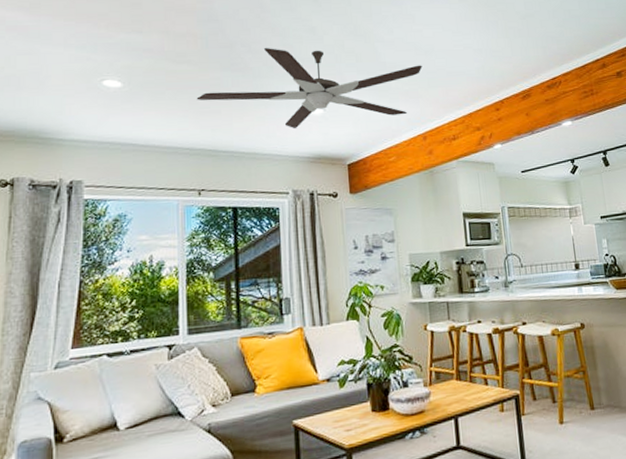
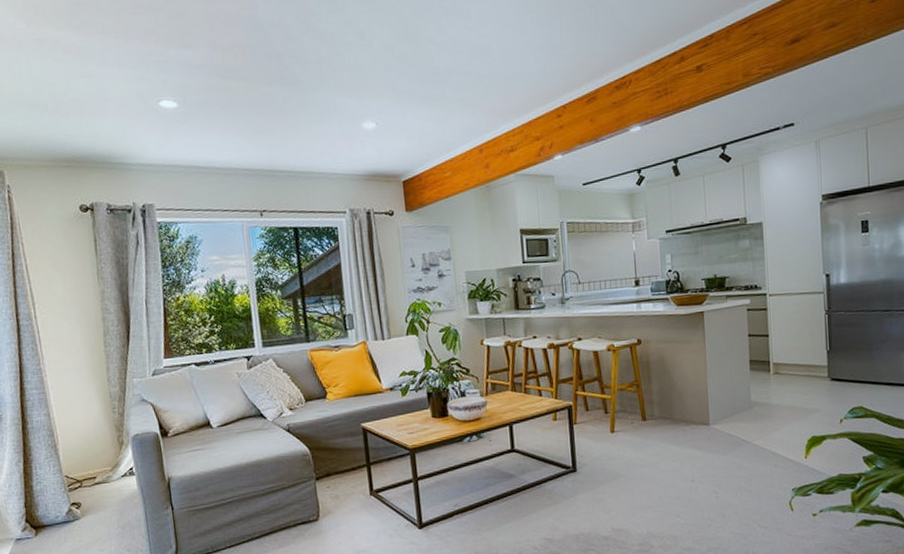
ceiling fan: present [196,48,423,129] -> none [250,57,478,146]

